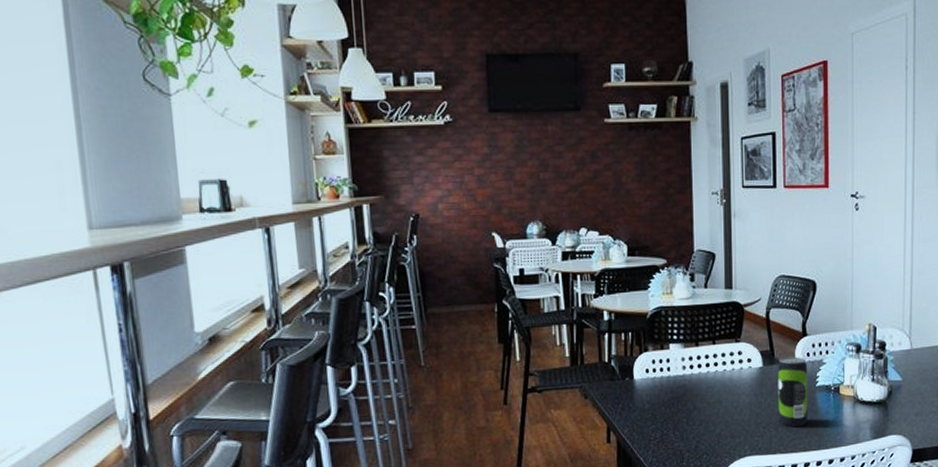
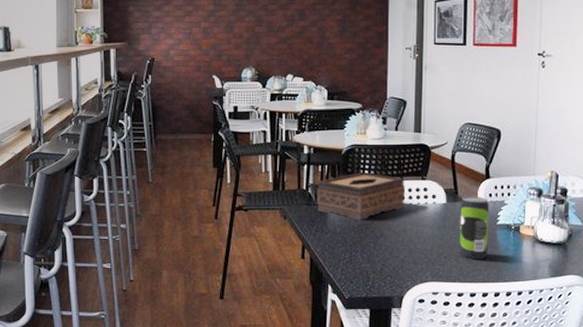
tissue box: none [621,338,719,394] -> present [317,172,406,221]

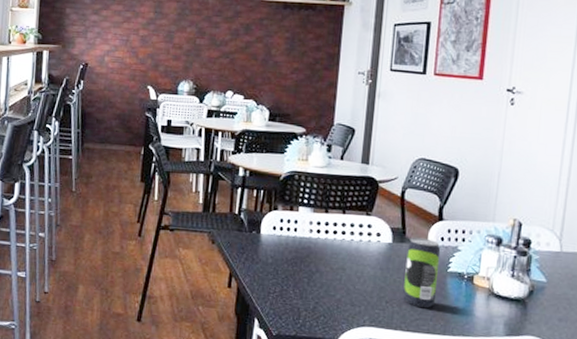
tissue box: present [317,172,406,221] -> none [249,201,348,253]

